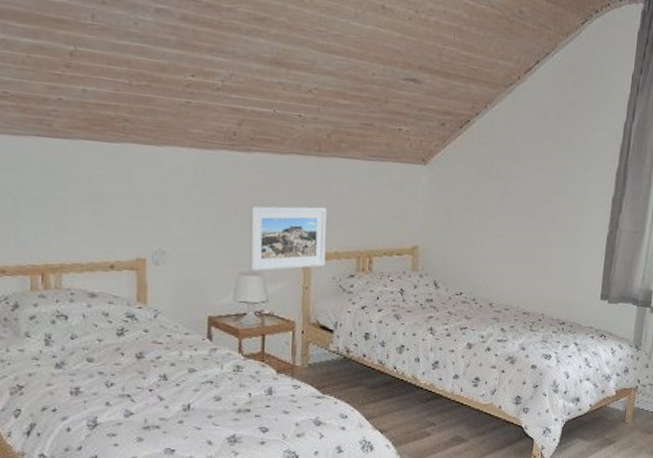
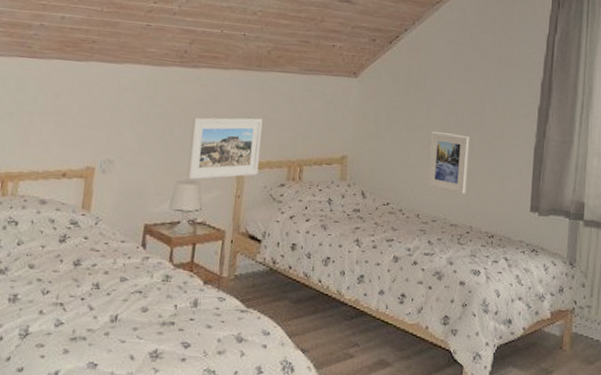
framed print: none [499,222,543,283] -> present [426,132,469,194]

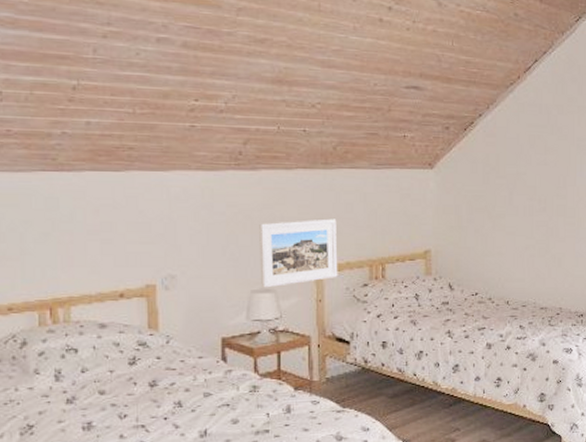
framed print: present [426,132,469,194] -> none [514,219,554,277]

